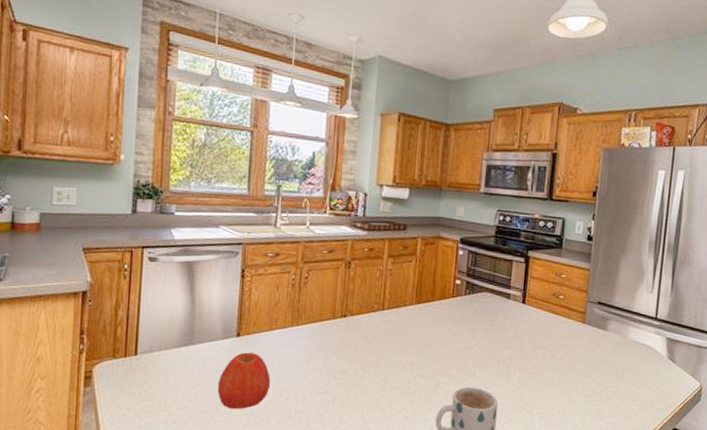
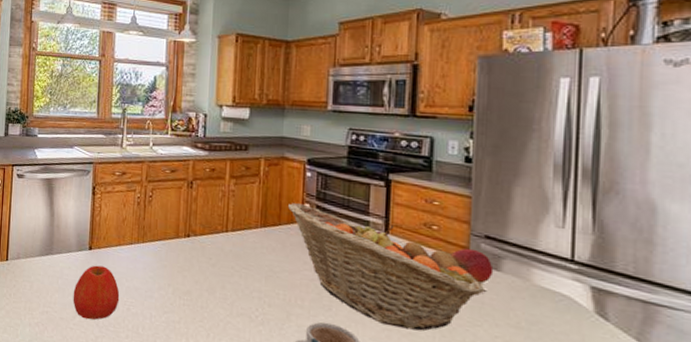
fruit basket: none [441,280,596,386] -> present [288,203,486,331]
fruit: none [571,313,602,342] -> present [450,248,494,284]

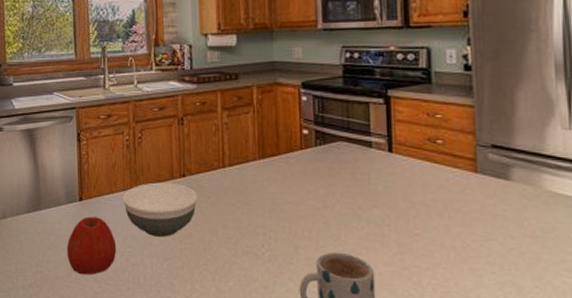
bowl: none [128,239,200,292] -> present [122,182,198,237]
fruit basket: present [288,203,486,331] -> none [286,130,497,251]
fruit: present [450,248,494,284] -> none [458,160,504,195]

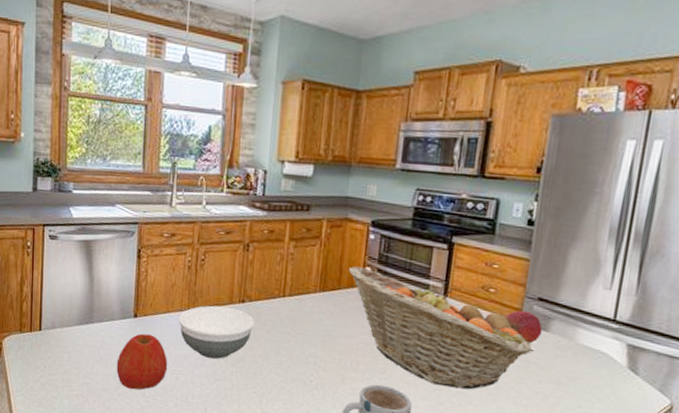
fruit basket: none [286,130,497,251] -> present [349,266,533,390]
fruit: none [458,160,504,195] -> present [504,310,543,344]

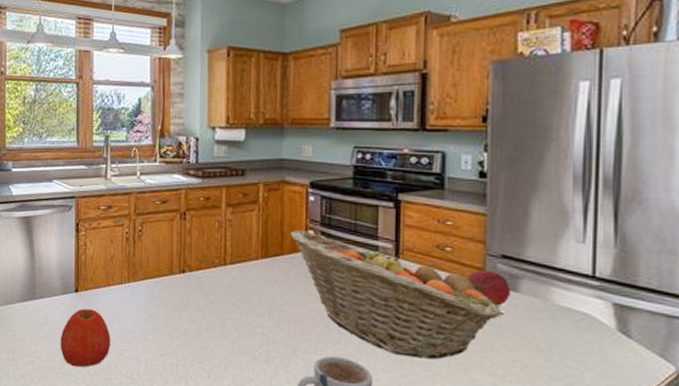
bowl: present [177,305,255,359] -> none [118,277,197,333]

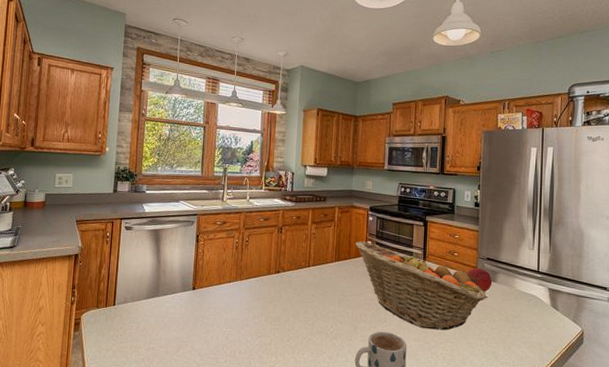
apple: present [60,308,111,368] -> none [177,303,220,351]

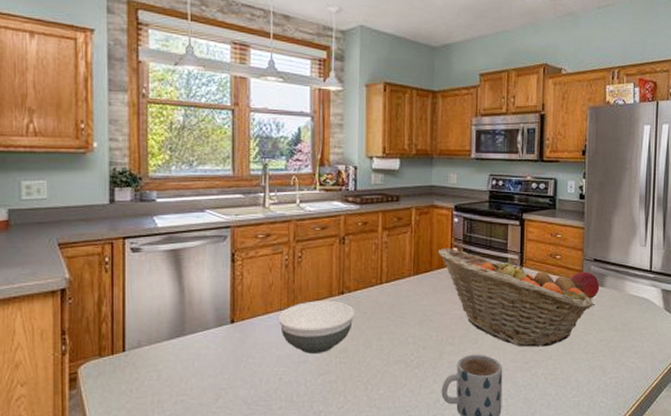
bowl: none [227,276,288,320] -> present [277,300,356,353]

